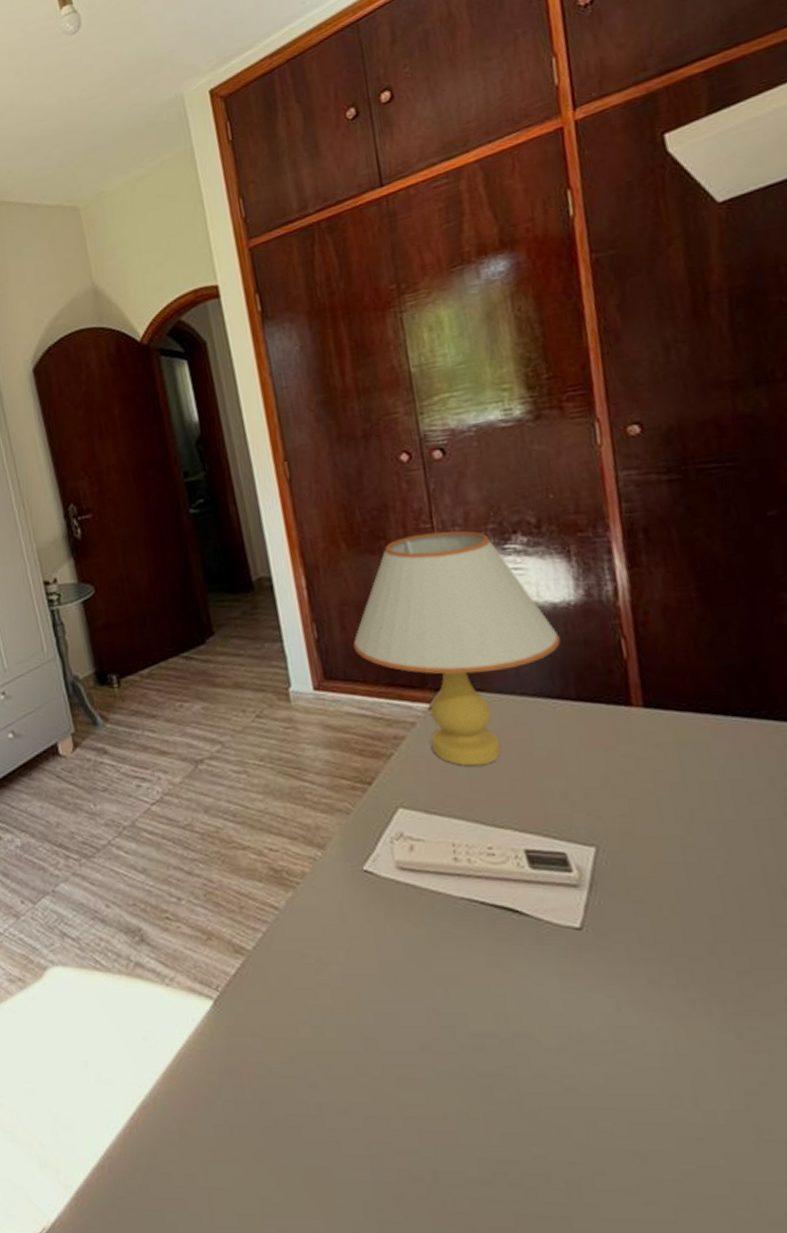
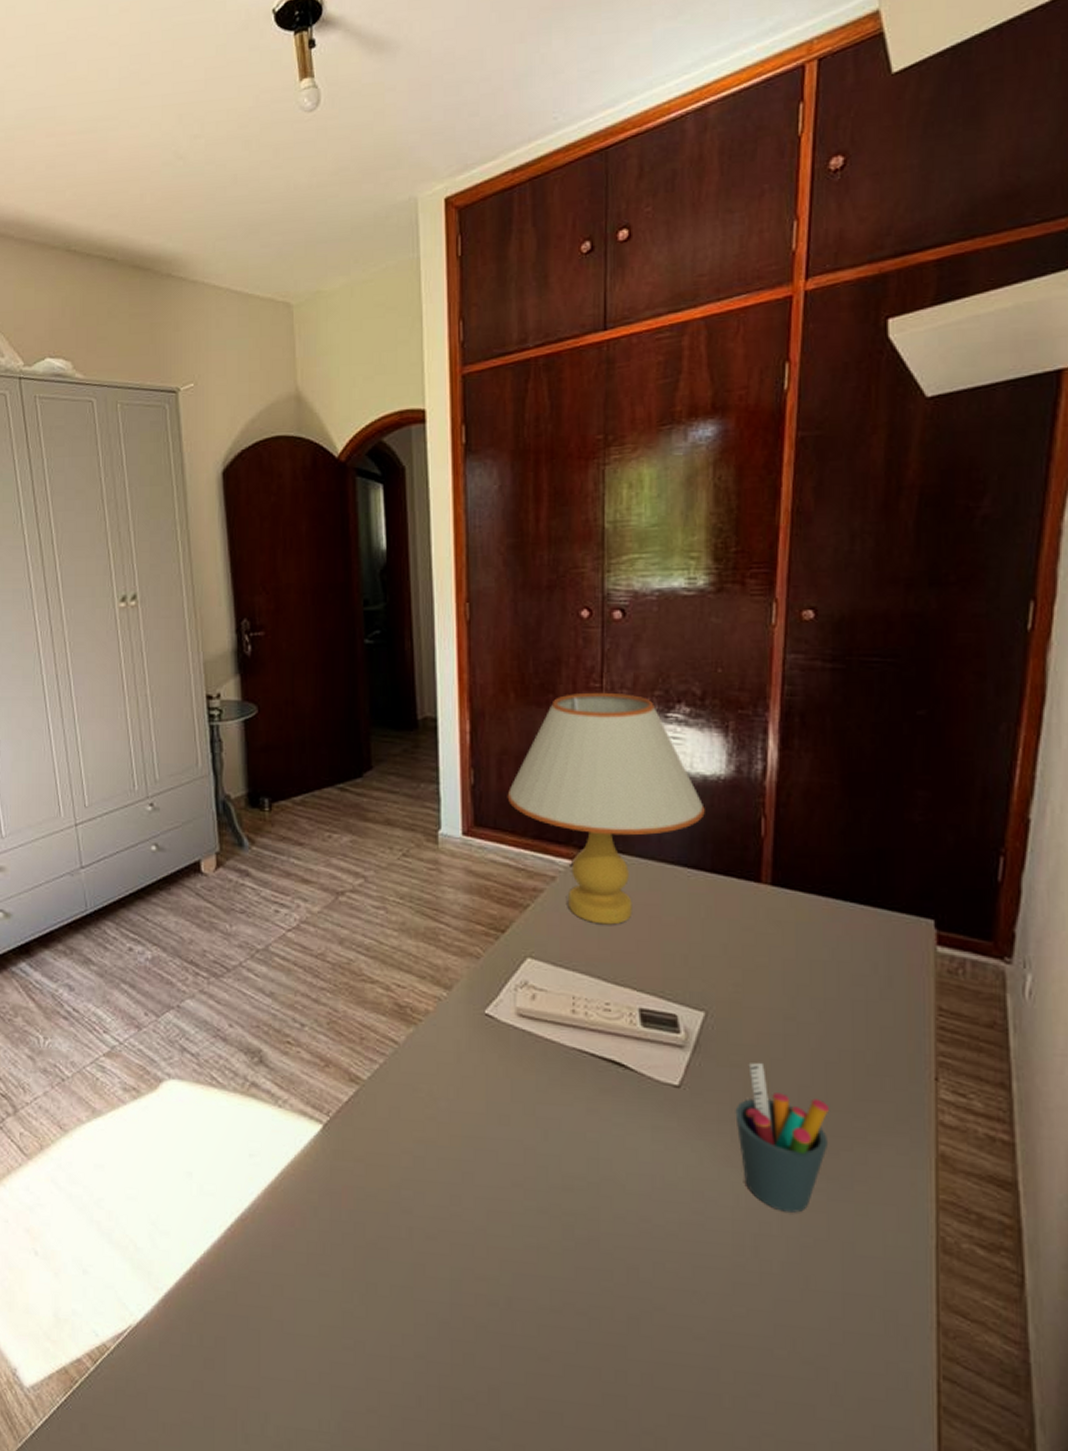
pen holder: none [646,895,756,1056] -> present [735,1062,829,1213]

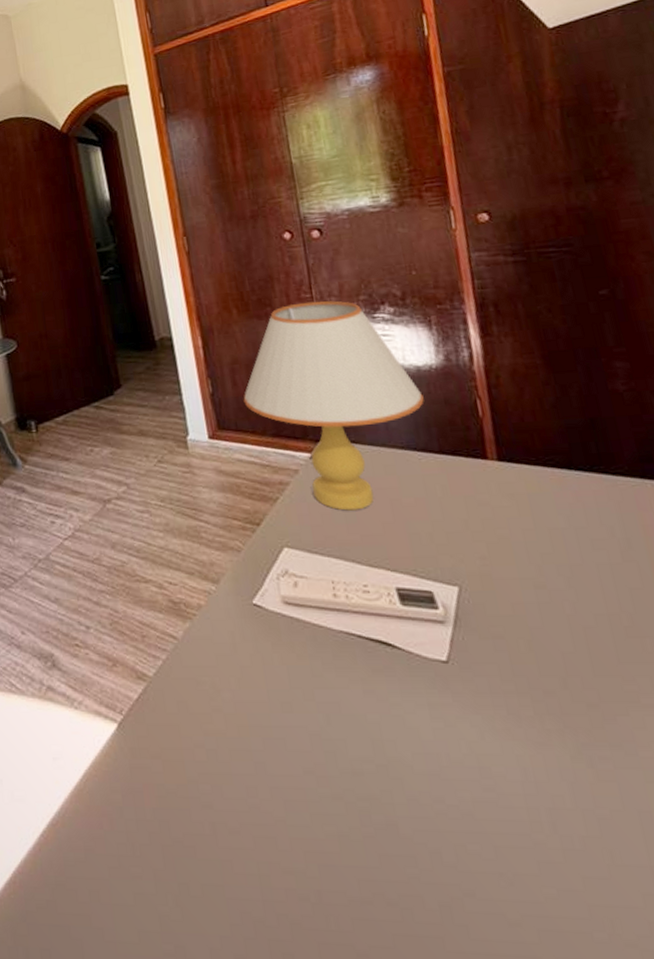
pen holder: present [735,1062,829,1213] -> none [505,632,604,784]

